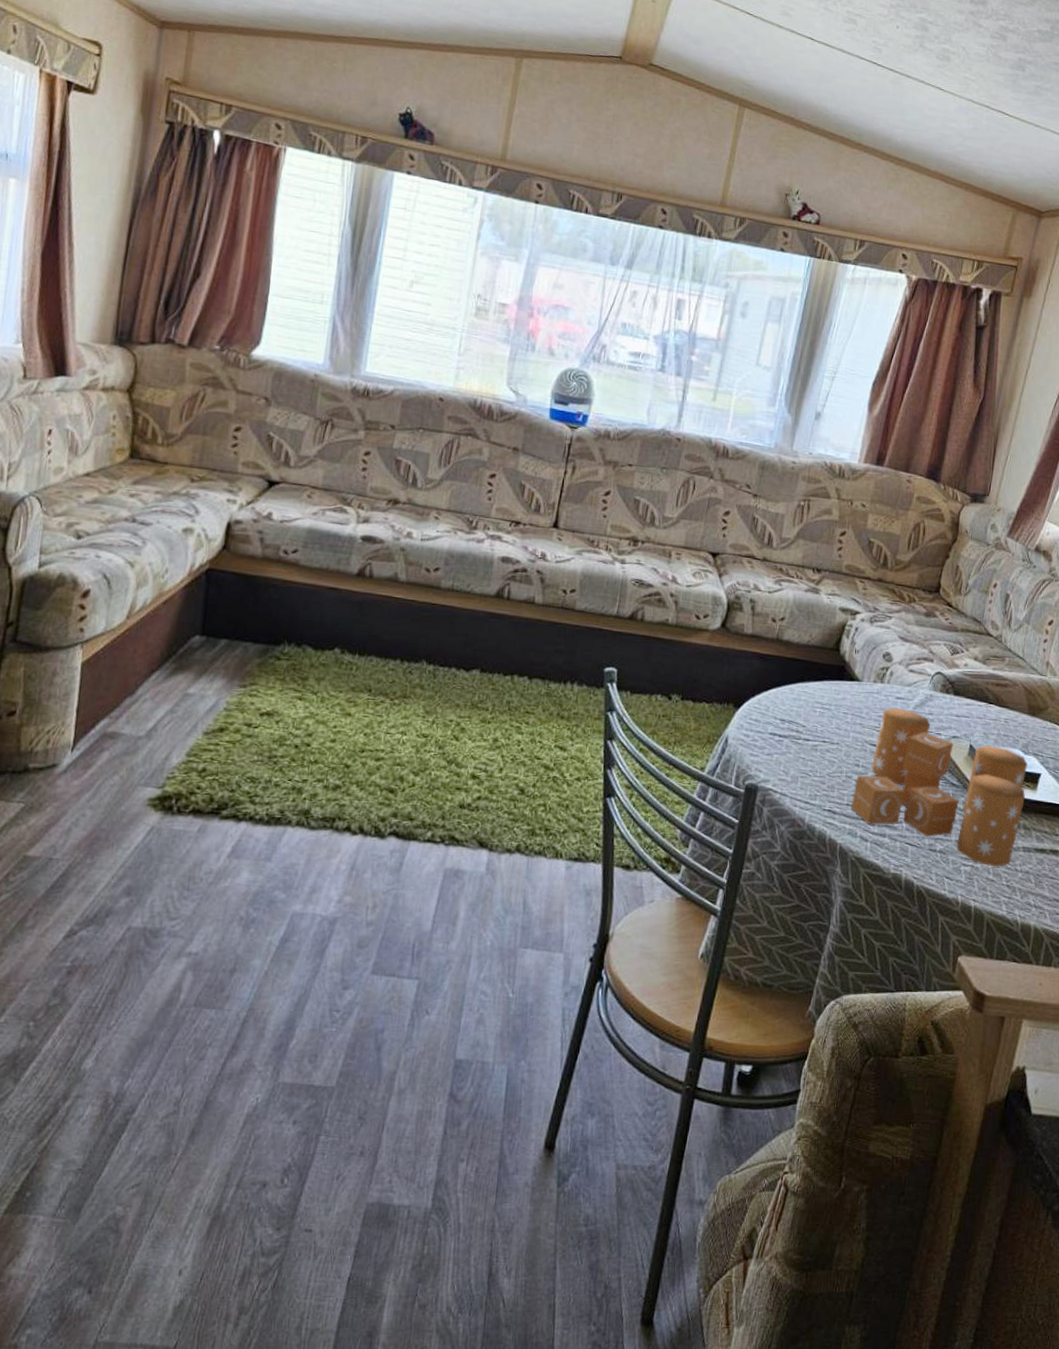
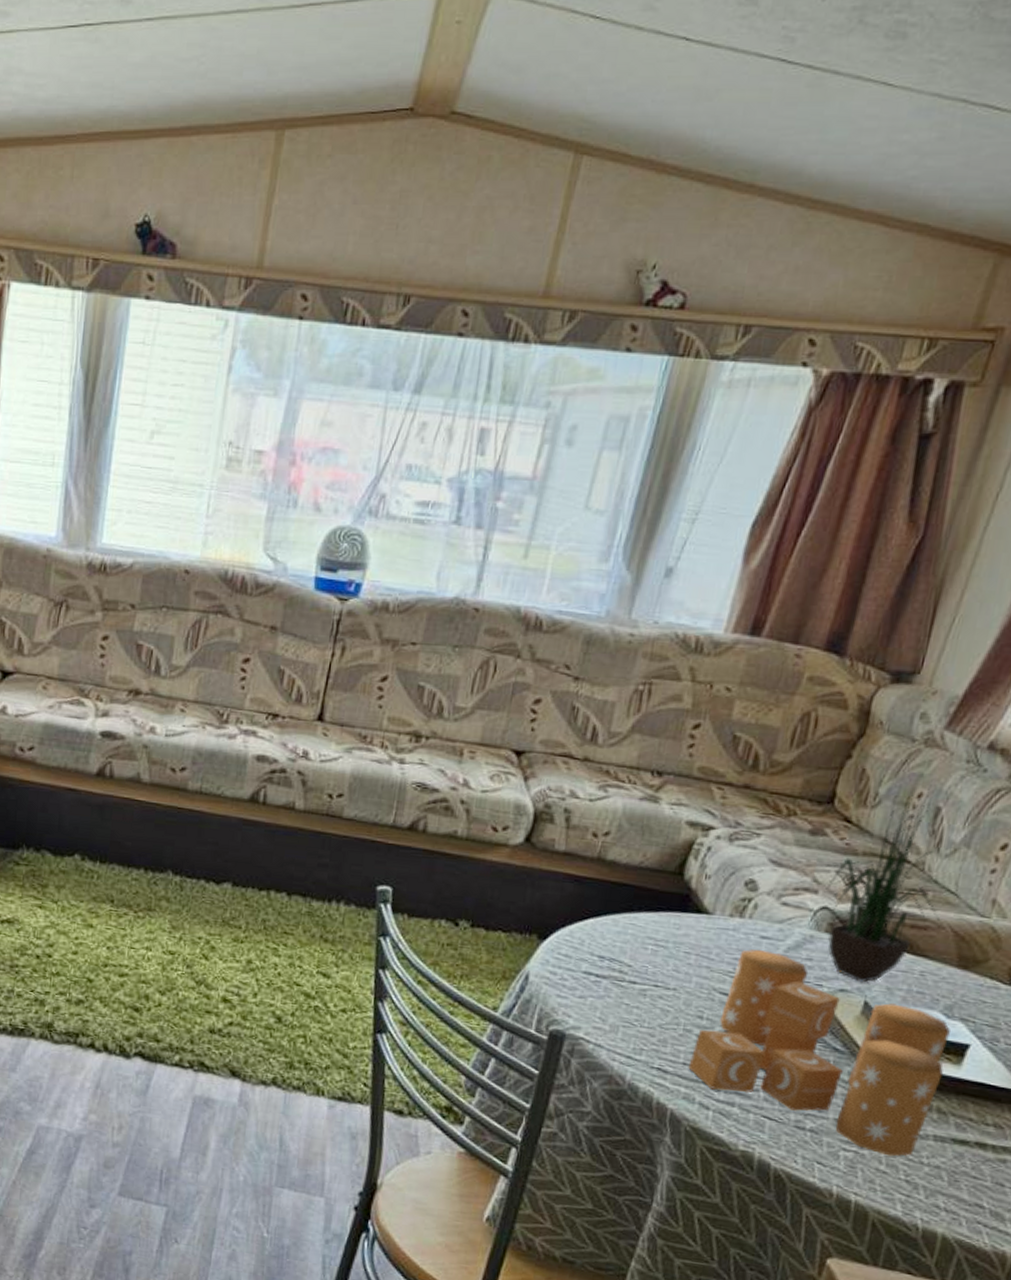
potted plant: none [934,574,1014,730] -> present [821,780,940,983]

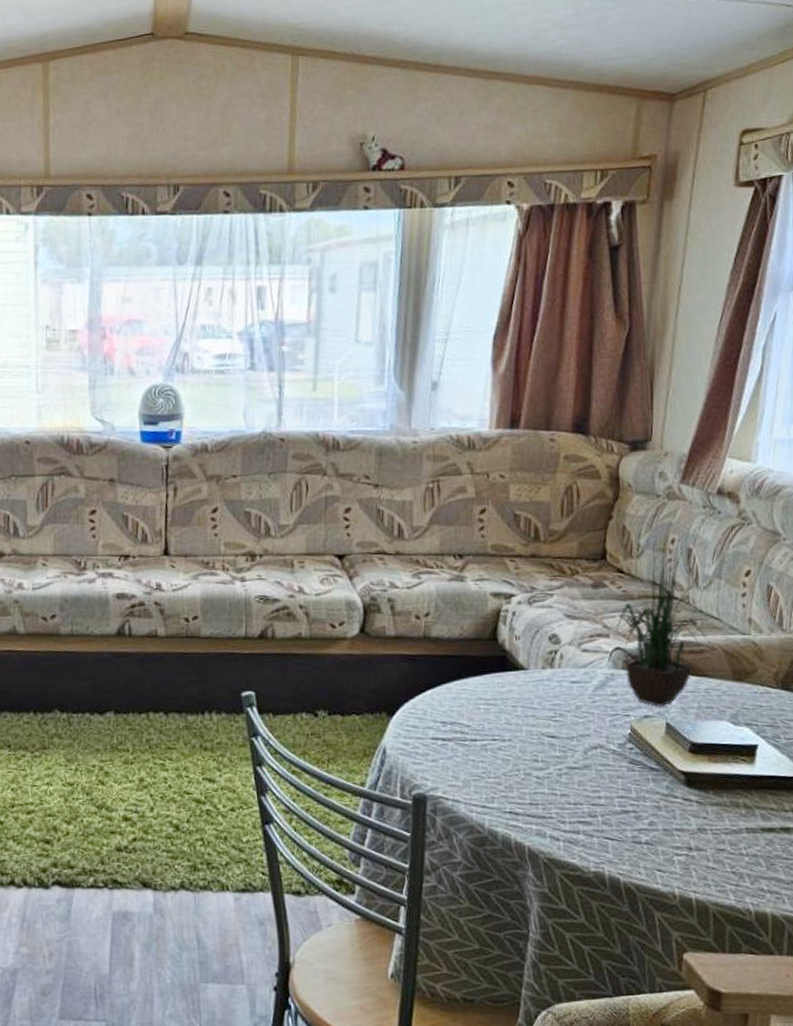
candle: present [688,949,950,1156] -> none [534,693,742,854]

